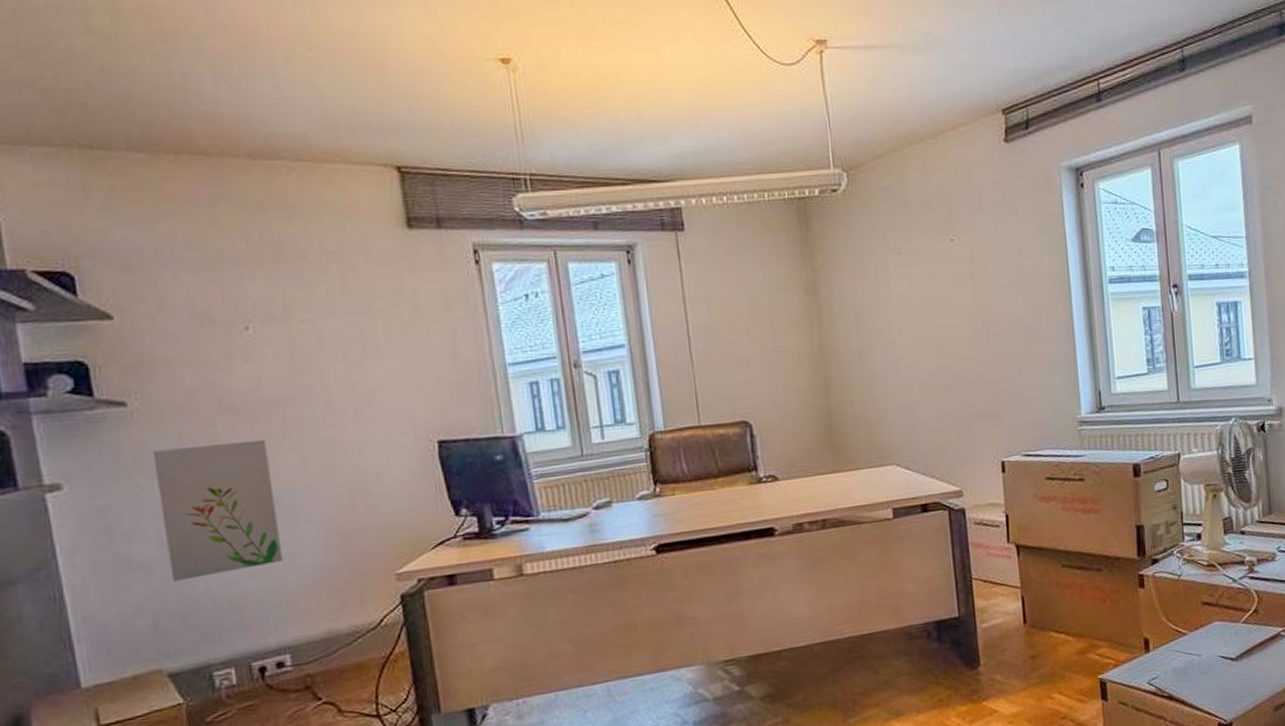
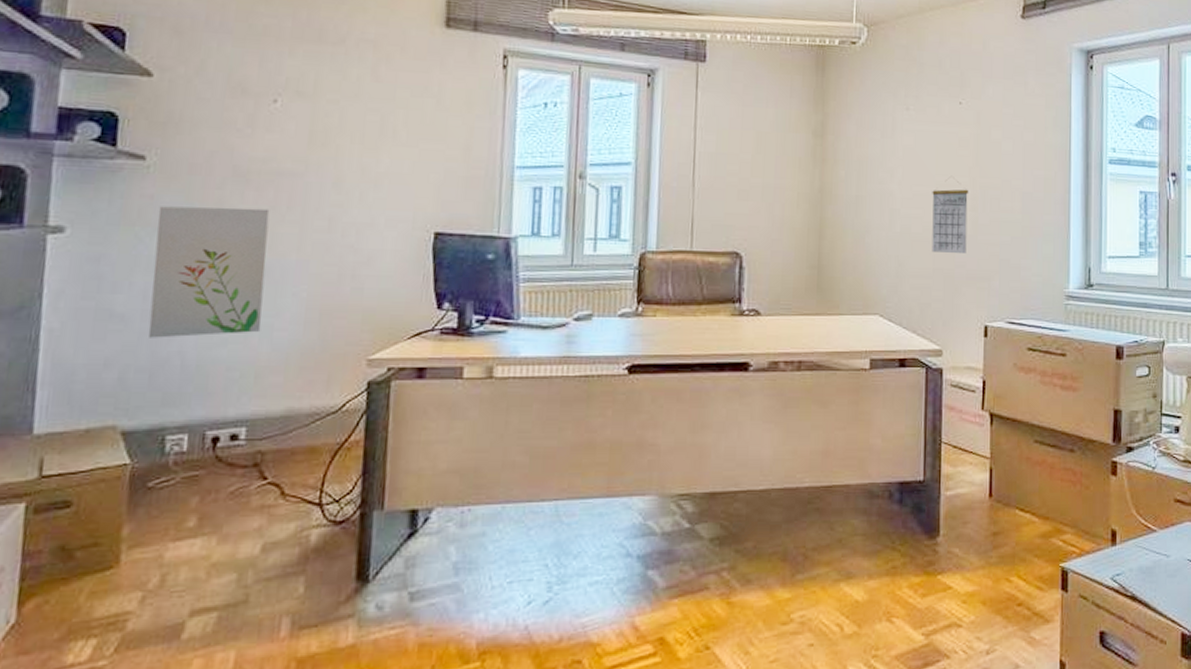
calendar: none [933,317,975,396] -> present [932,177,969,255]

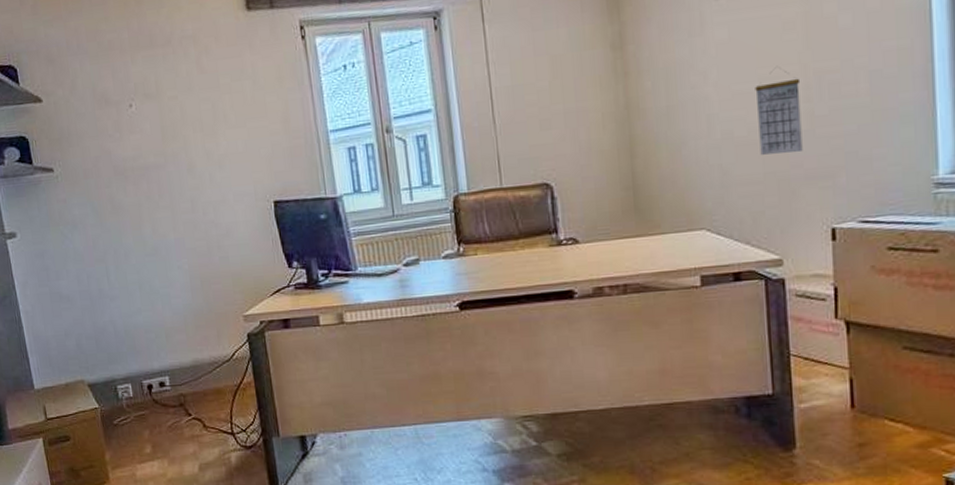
wall art: present [148,206,270,338] -> none [71,199,162,312]

